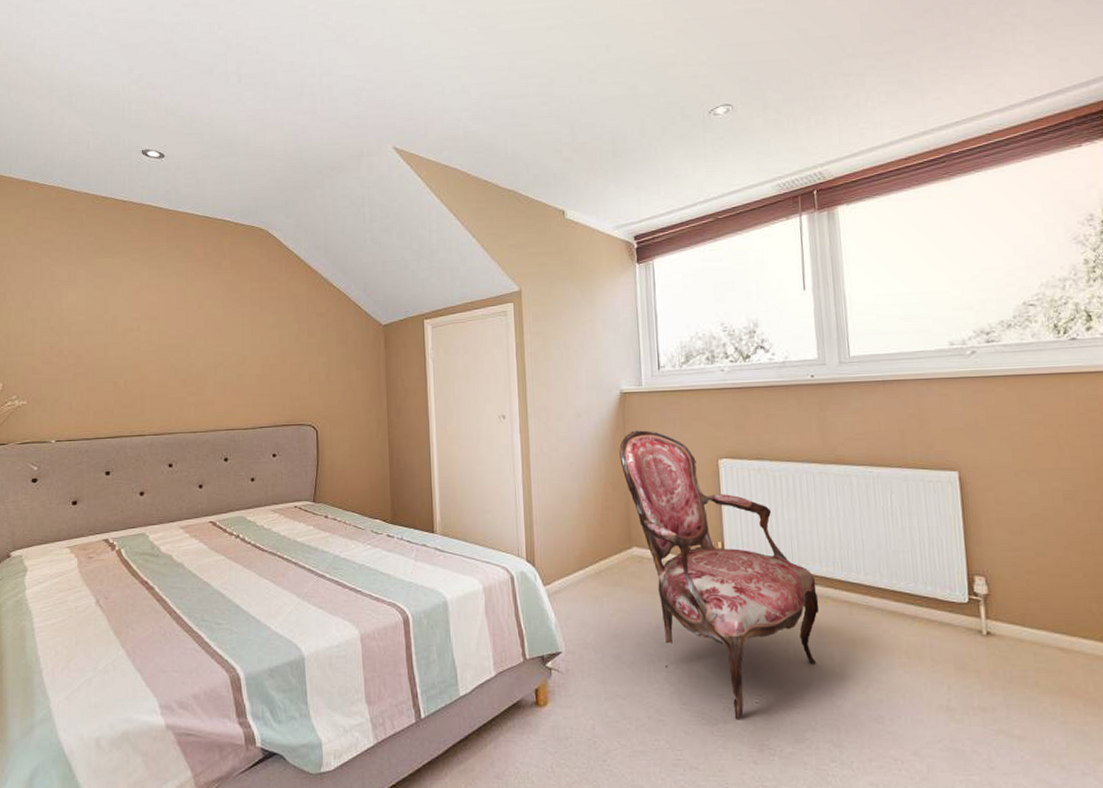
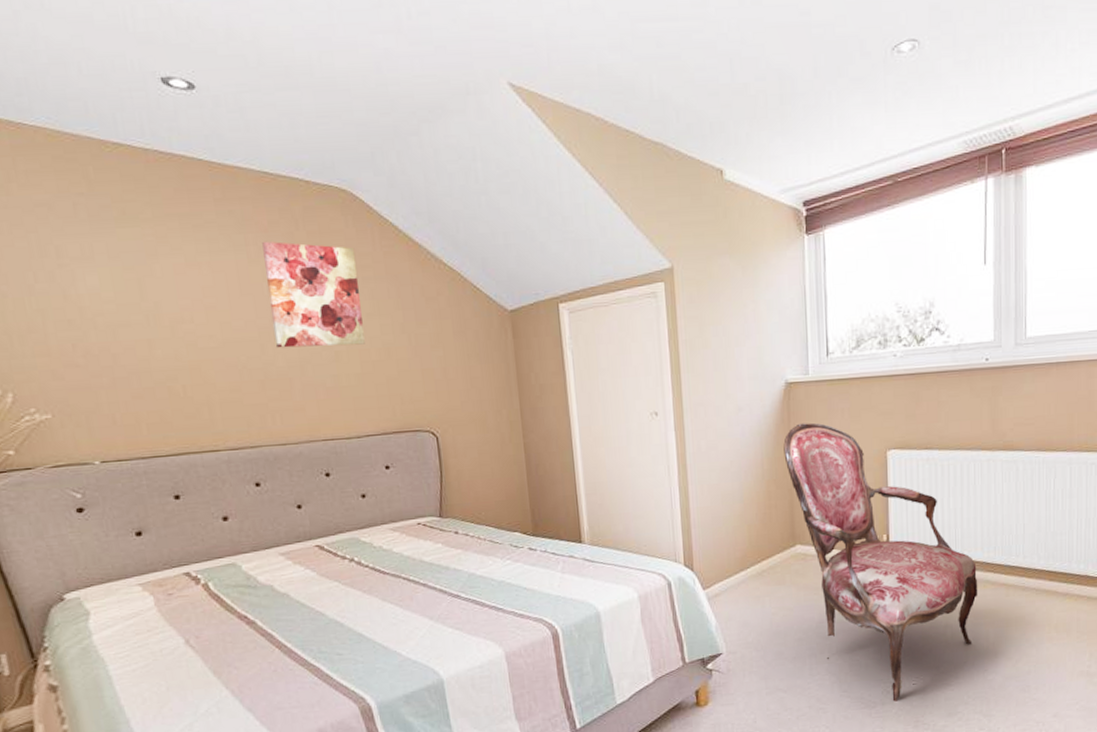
wall art: none [197,268,267,353] -> present [262,241,365,348]

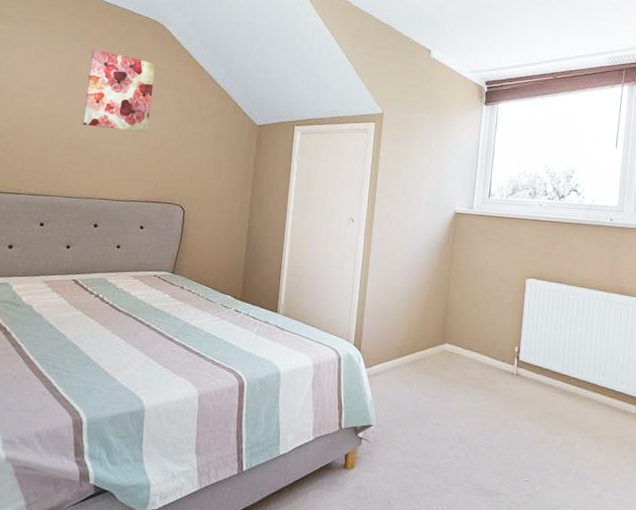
armchair: present [783,423,978,702] -> none [445,246,588,494]

